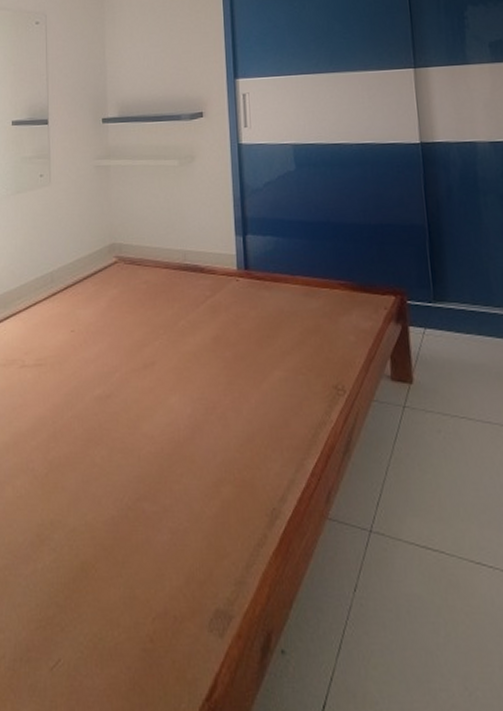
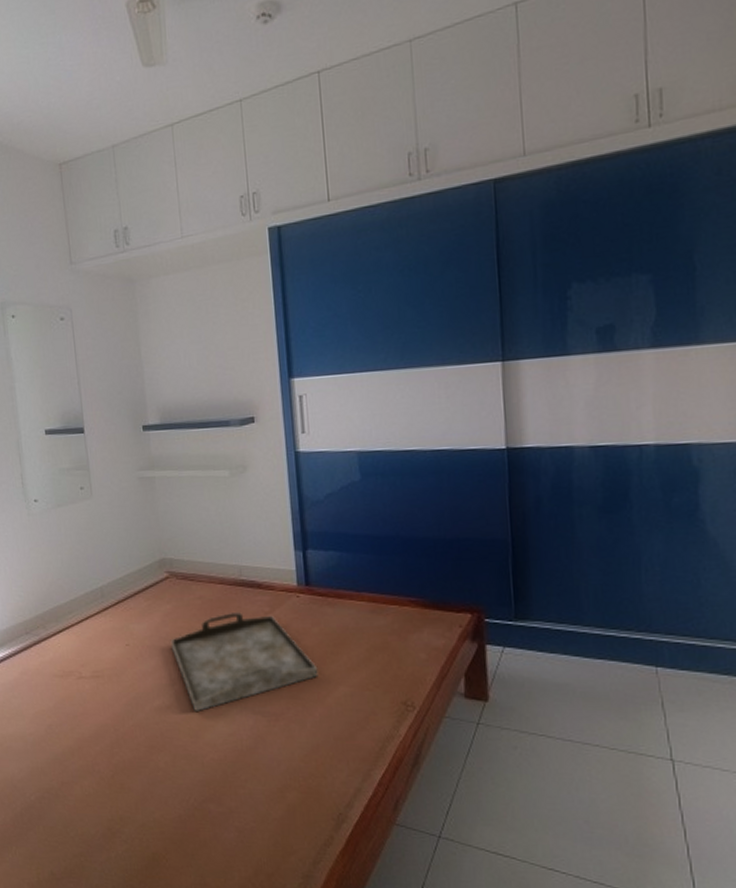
serving tray: none [115,295,255,402] -> present [170,611,319,713]

